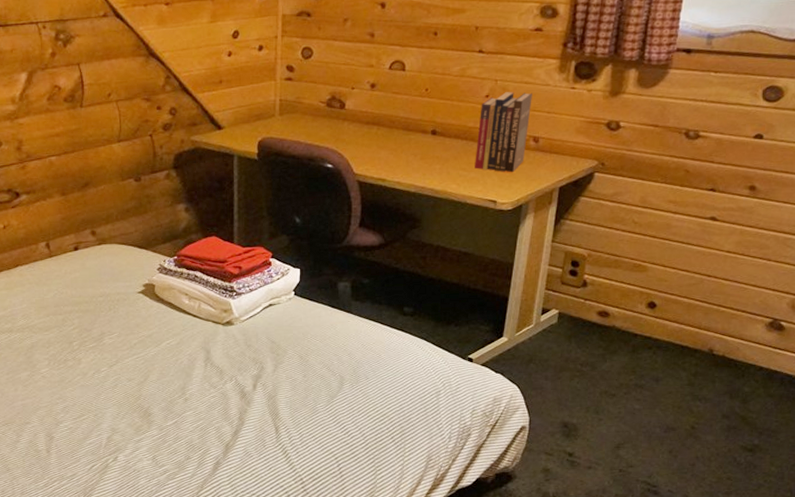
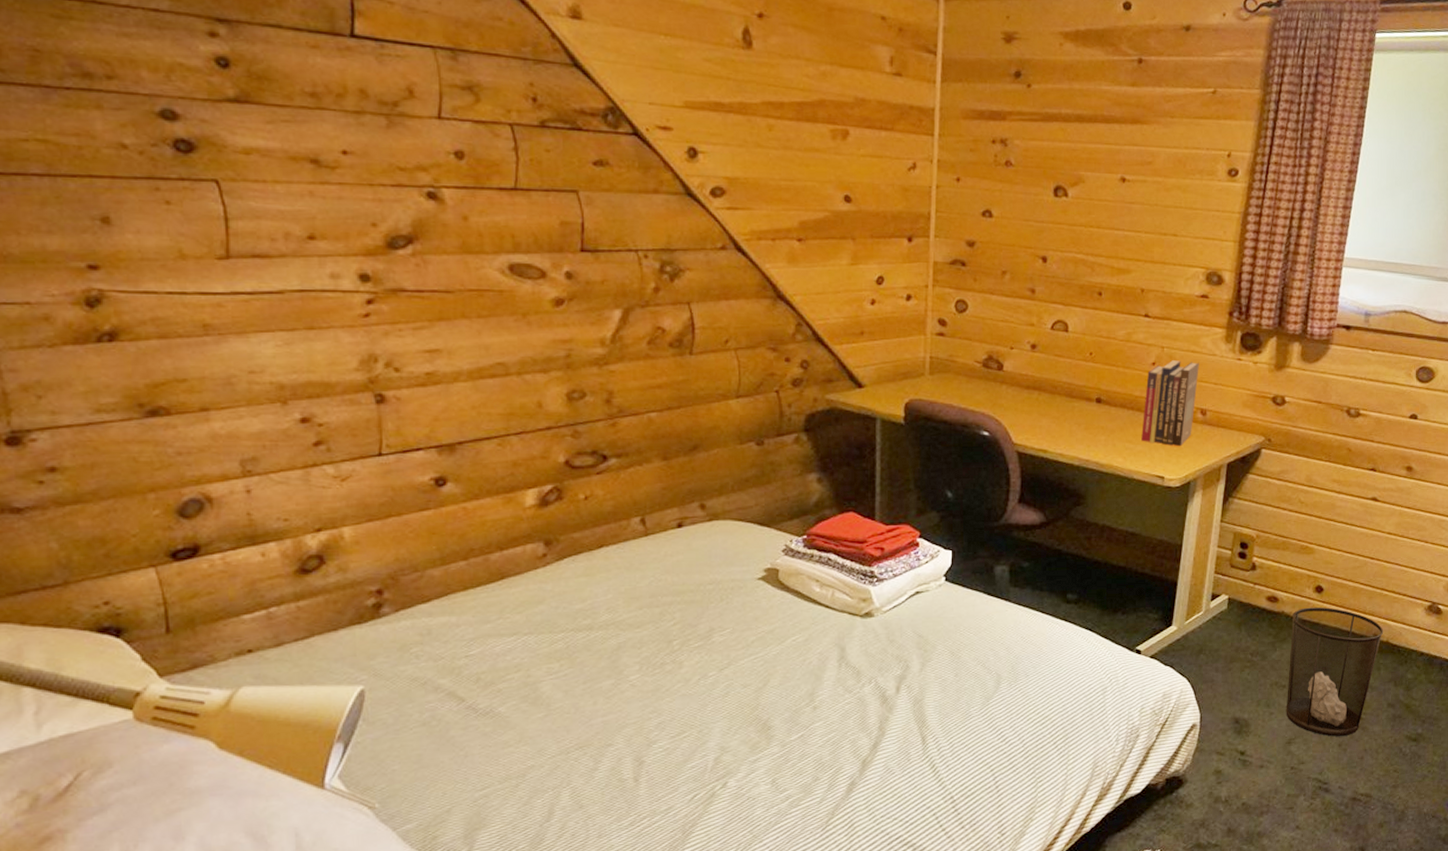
waste bin: none [615,321,720,444] -> present [1286,606,1384,737]

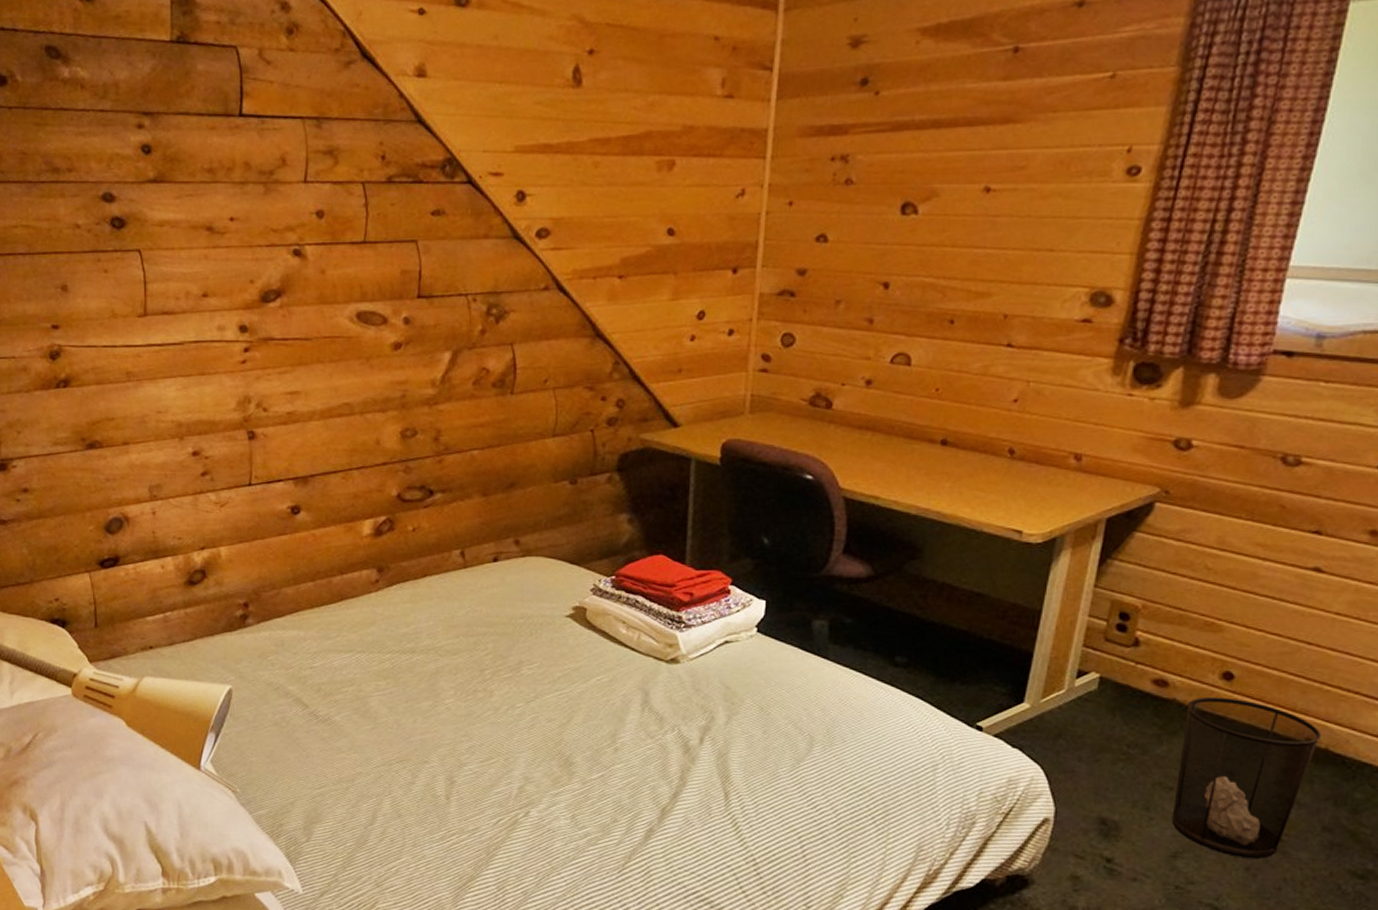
books: present [1141,360,1199,447] -> none [995,397,1075,497]

